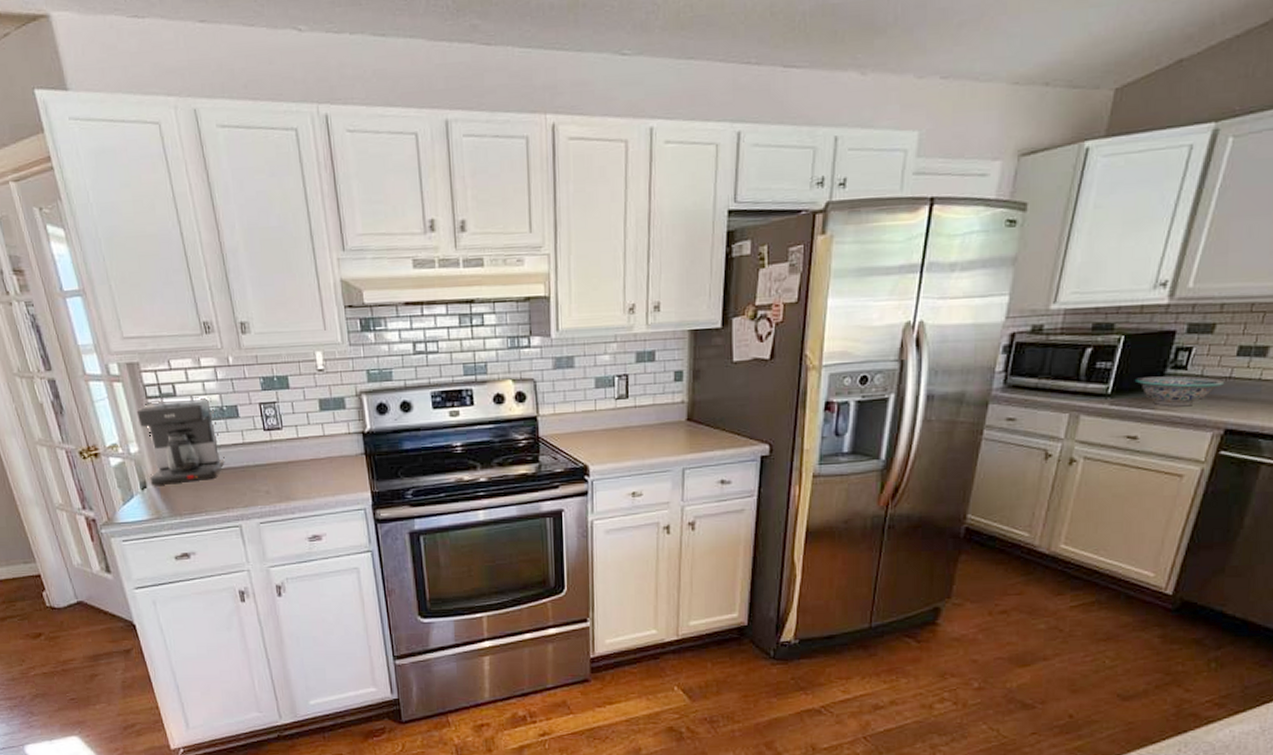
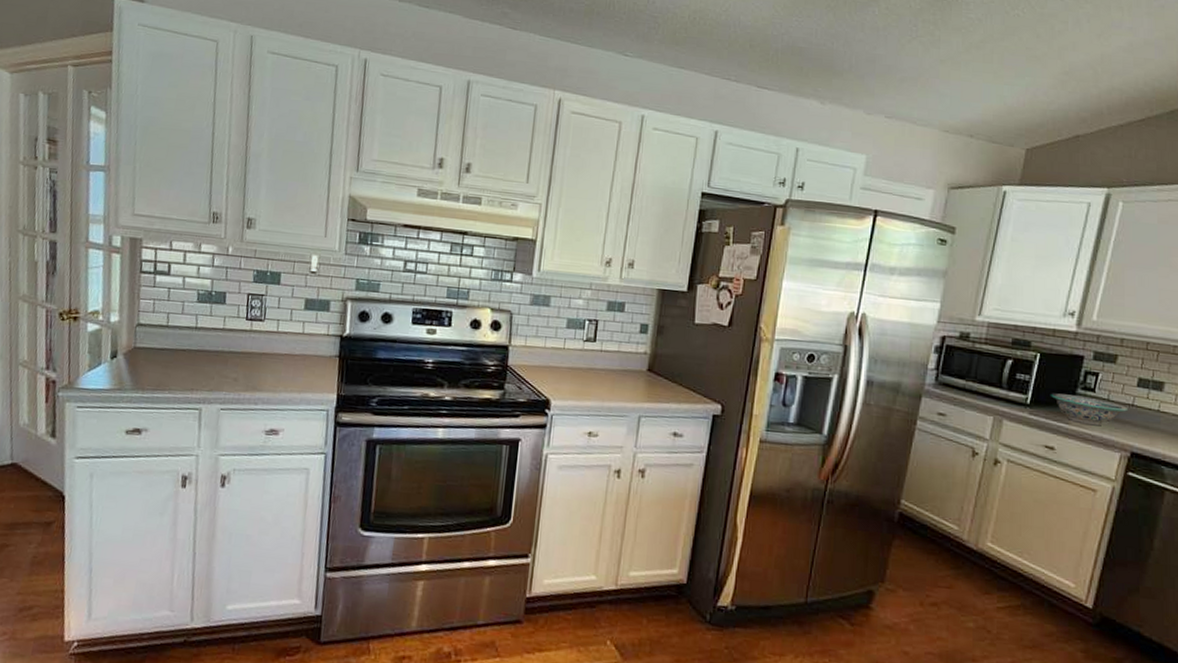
coffee maker: present [136,396,225,485] -> none [121,276,203,359]

